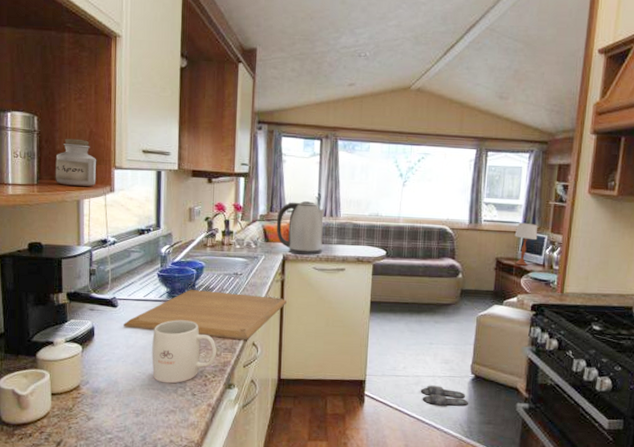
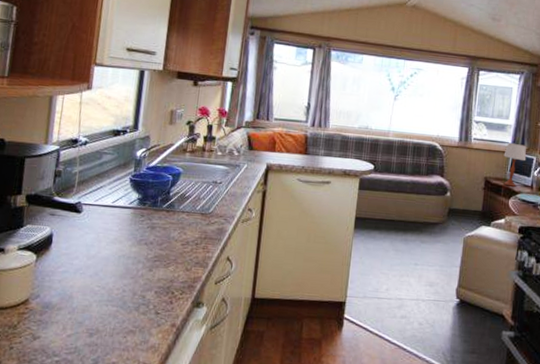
jar: present [55,138,97,187] -> none [28,31,77,83]
chopping board: present [124,290,286,341] -> none [86,197,267,255]
mug: present [152,320,217,384] -> none [113,229,188,300]
kettle: present [276,201,325,256] -> none [261,109,314,167]
slippers: present [420,385,468,406] -> none [403,309,452,333]

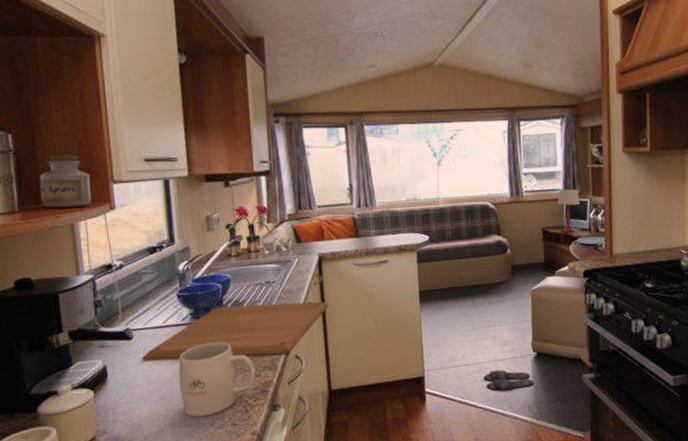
jar: none [28,31,77,83] -> present [39,154,92,209]
chopping board: none [86,197,267,255] -> present [142,301,328,361]
mug: none [113,229,188,300] -> present [178,341,256,418]
slippers: none [403,309,452,333] -> present [483,369,534,392]

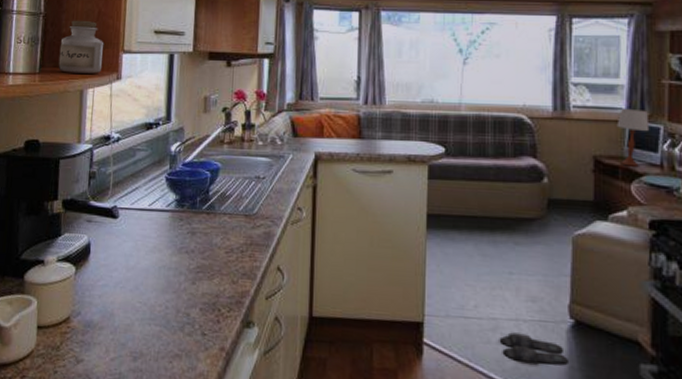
chopping board: present [142,301,328,361] -> none [124,197,319,264]
mug: present [178,341,256,418] -> none [155,235,234,319]

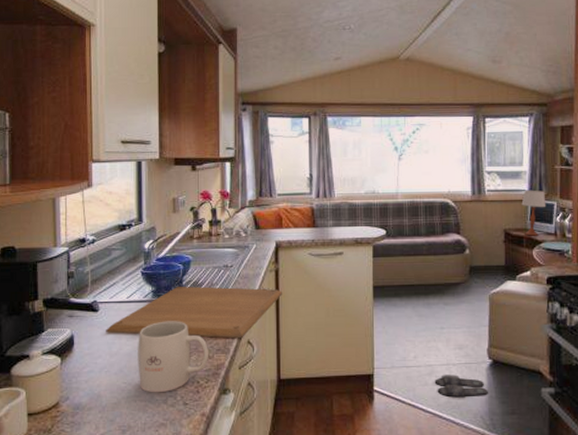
jar: present [58,20,104,74] -> none [28,133,73,183]
chopping board: none [124,197,319,264] -> present [106,286,282,339]
mug: none [155,235,234,319] -> present [138,321,209,393]

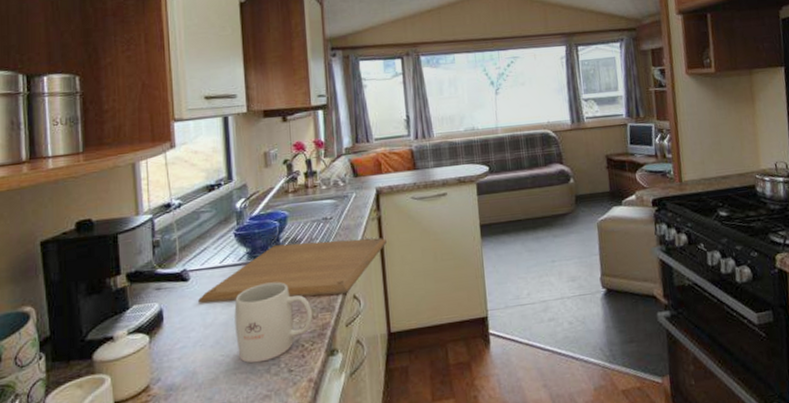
slippers: present [434,374,488,398] -> none [550,308,605,332]
table lamp: present [521,190,546,236] -> none [620,113,645,160]

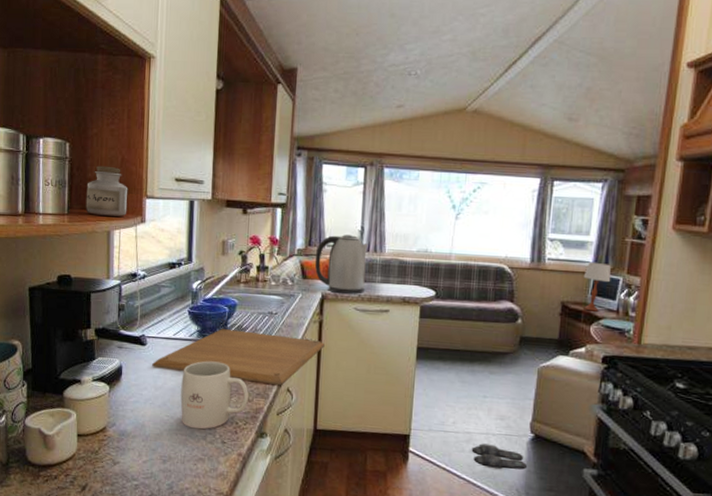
jar: none [103,94,154,149] -> present [86,165,128,217]
kettle: none [363,125,419,187] -> present [314,235,368,295]
slippers: none [550,308,605,332] -> present [471,443,527,470]
table lamp: none [620,113,645,160] -> present [583,261,611,312]

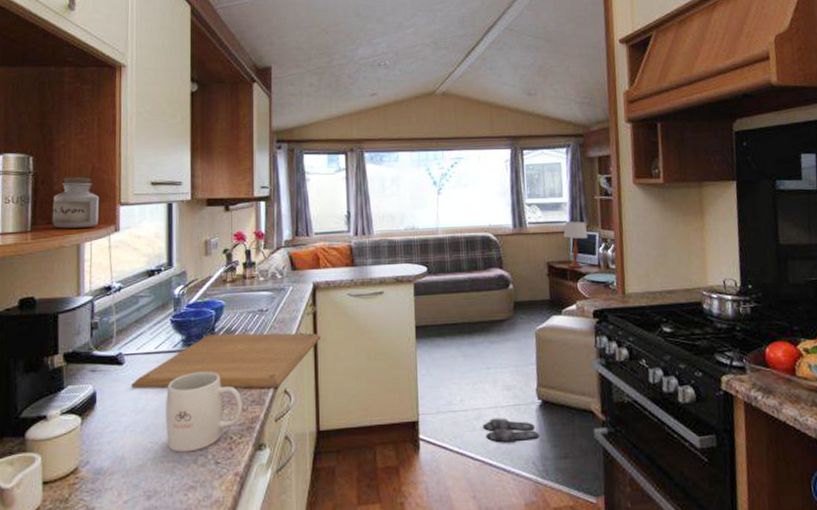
kettle: present [314,235,368,295] -> none [303,220,356,282]

